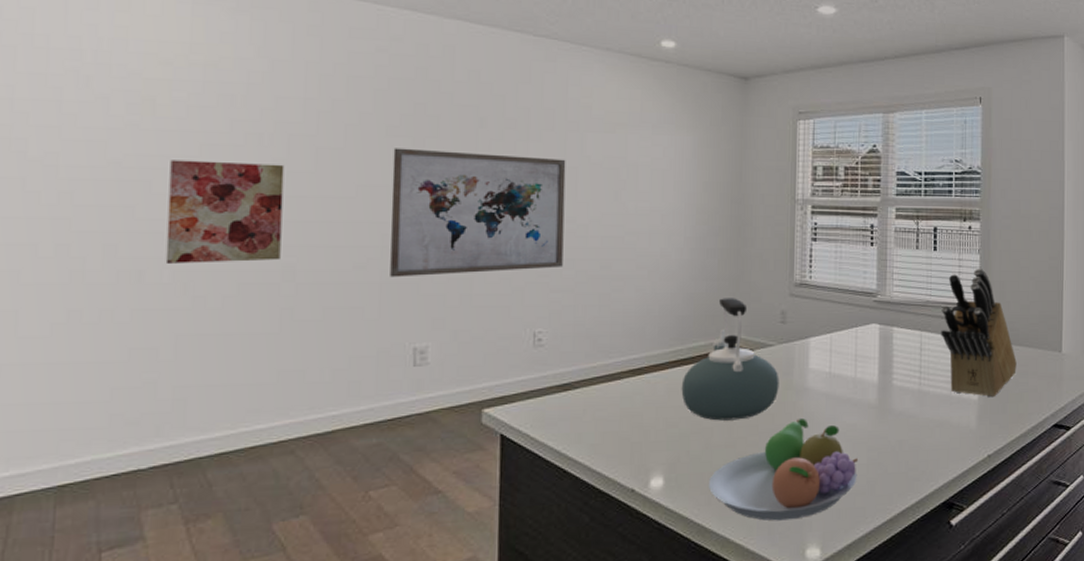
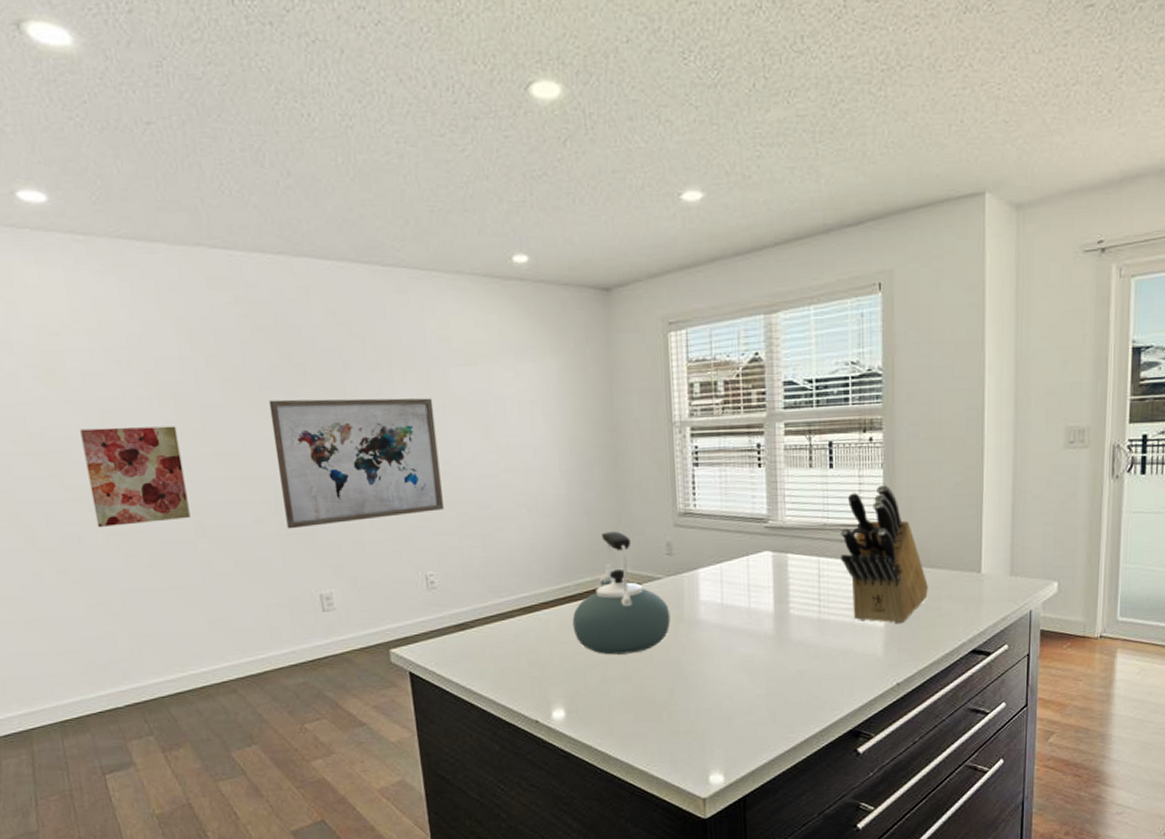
fruit bowl: present [709,419,859,521] -> none [608,651,758,749]

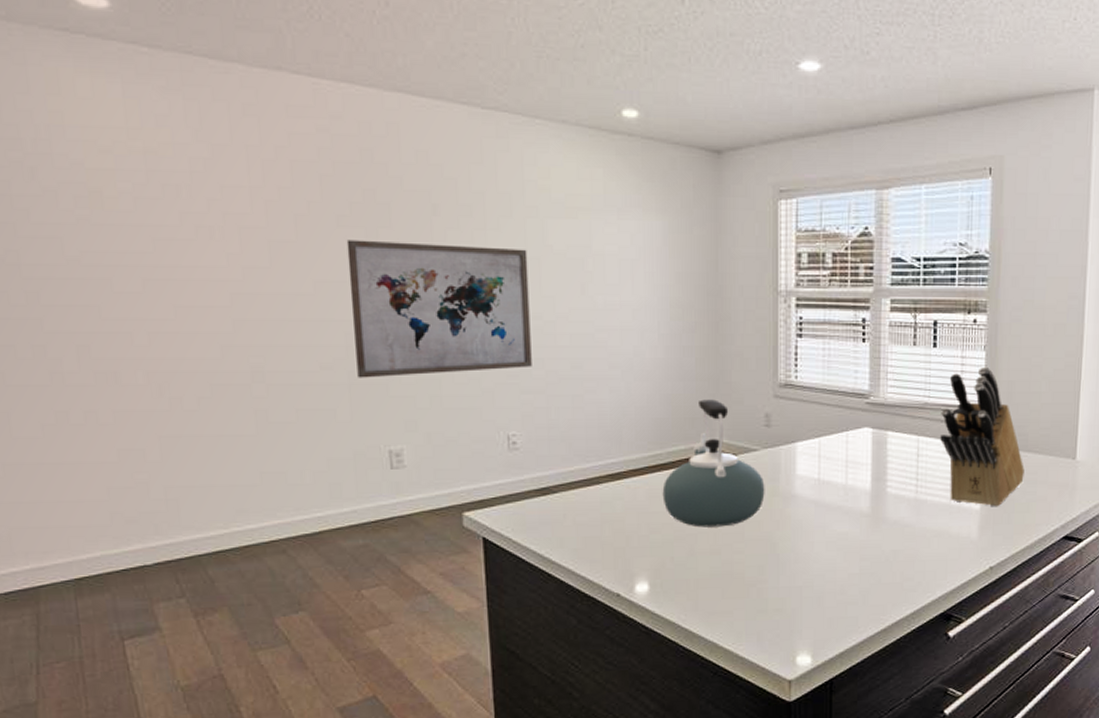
wall art: present [80,426,190,527] -> none [126,256,248,364]

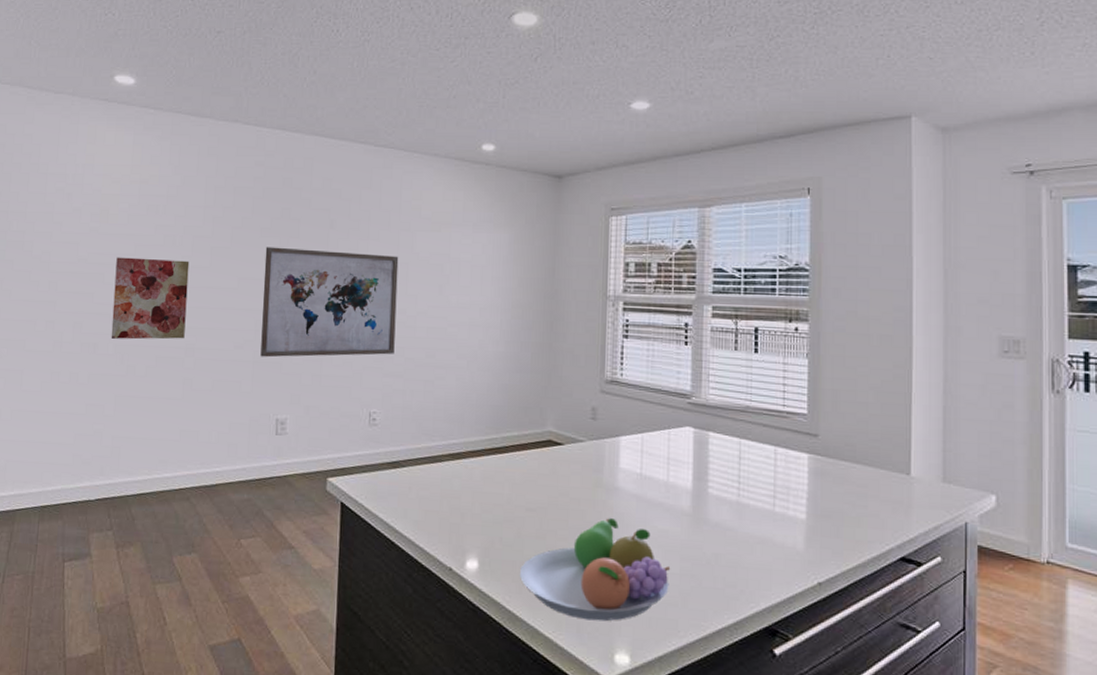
wall art: none [126,256,248,364] -> present [111,257,190,340]
kettle: present [662,399,765,528] -> none [495,391,589,513]
fruit bowl: none [695,526,851,628] -> present [520,518,671,622]
knife block: present [940,366,1024,507] -> none [763,373,853,519]

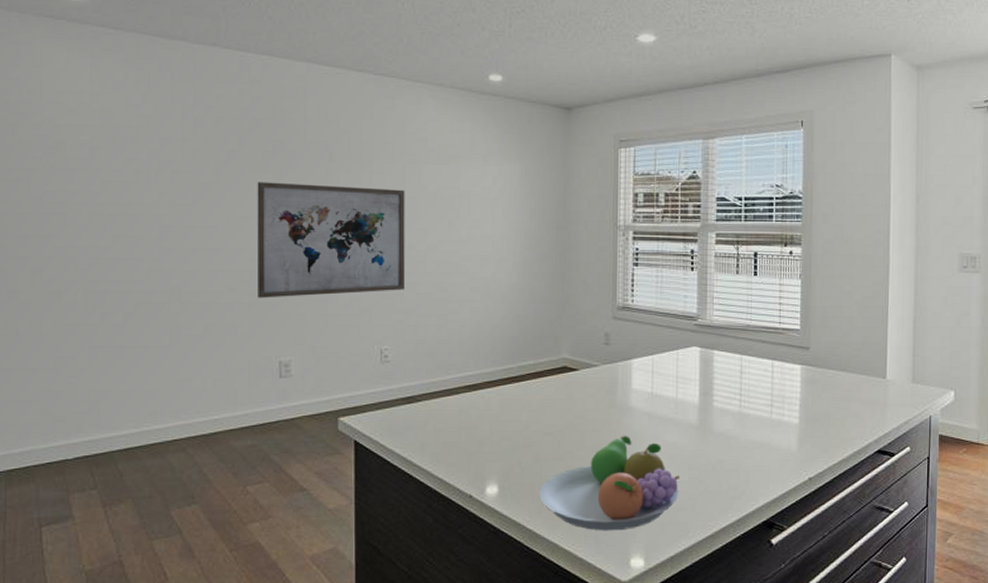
wall art: present [111,257,190,340] -> none [79,195,169,285]

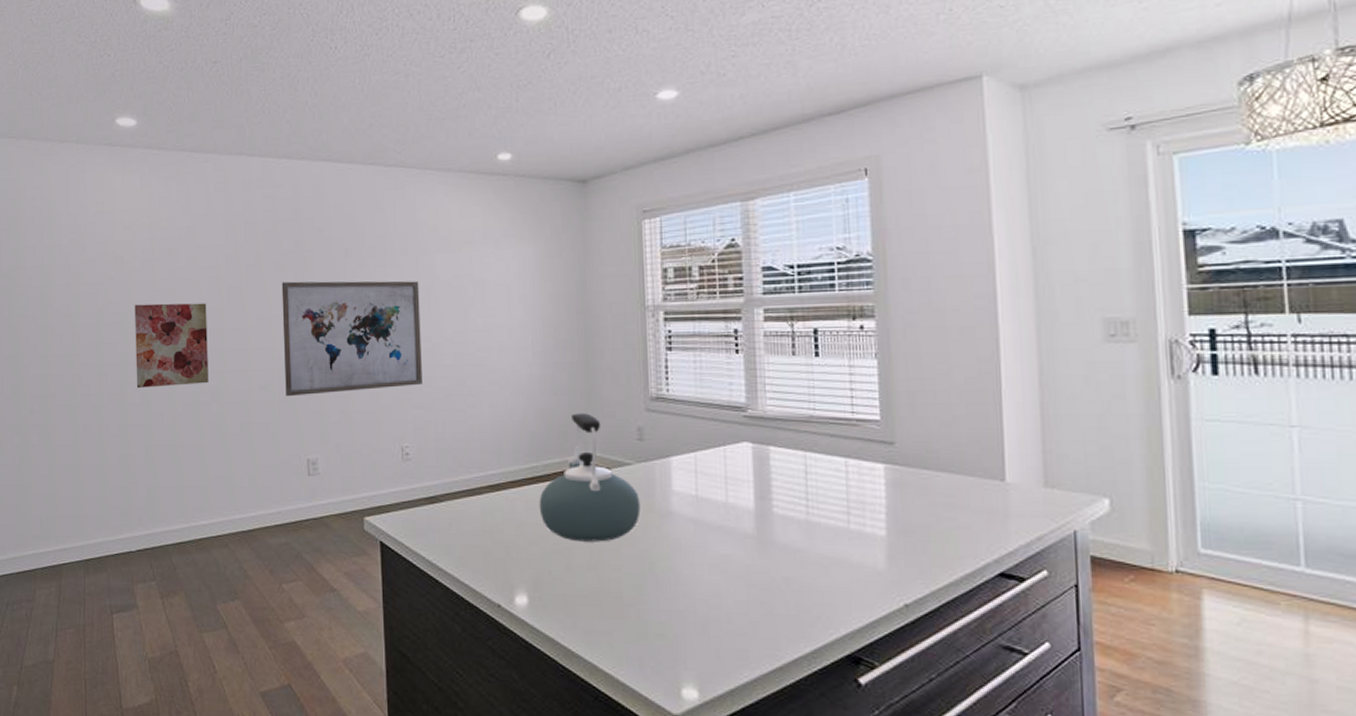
wall art: none [79,195,169,285] -> present [135,303,209,388]
kettle: none [513,320,604,435] -> present [539,413,641,542]
fruit bowl: present [539,436,681,531] -> none [573,545,737,655]

